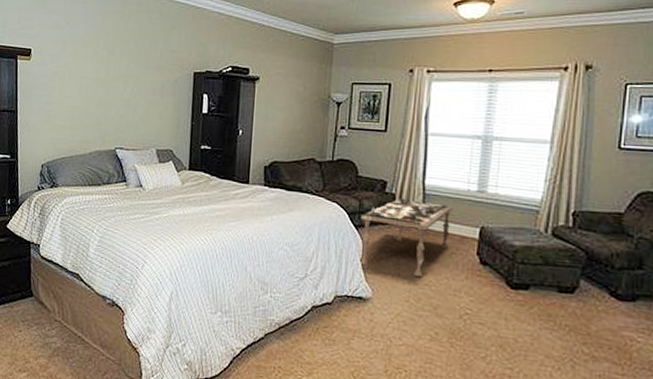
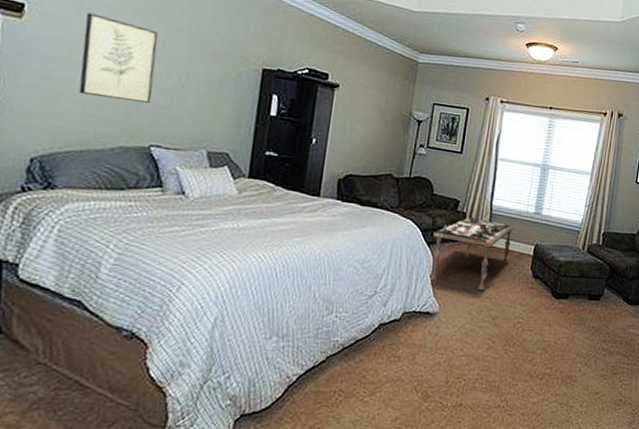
wall art: none [67,48,115,114] -> present [78,12,158,103]

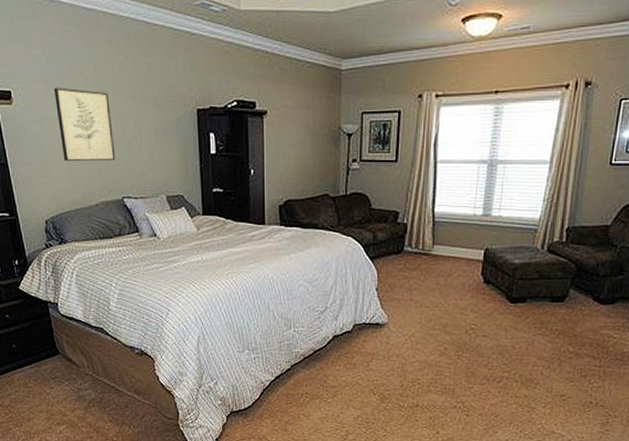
coffee table: present [429,217,515,291] -> none [375,227,461,300]

